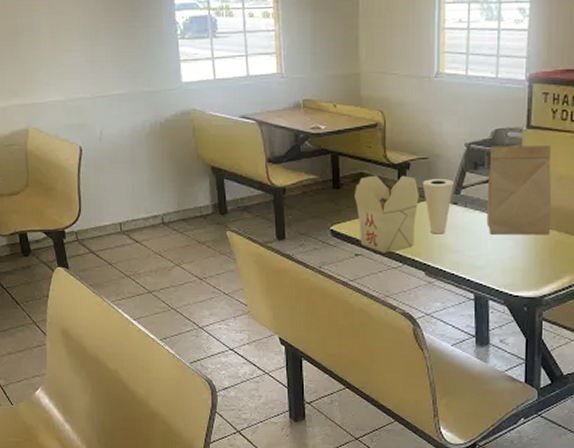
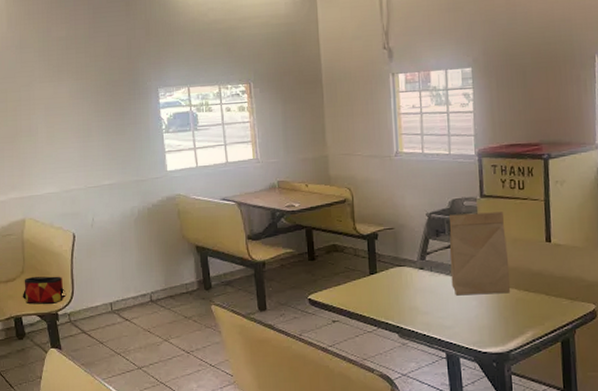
bag: none [26,190,73,221] -> present [22,276,67,305]
takeout container: present [354,175,419,253] -> none [329,245,388,318]
cup: present [422,179,454,234] -> none [390,246,419,298]

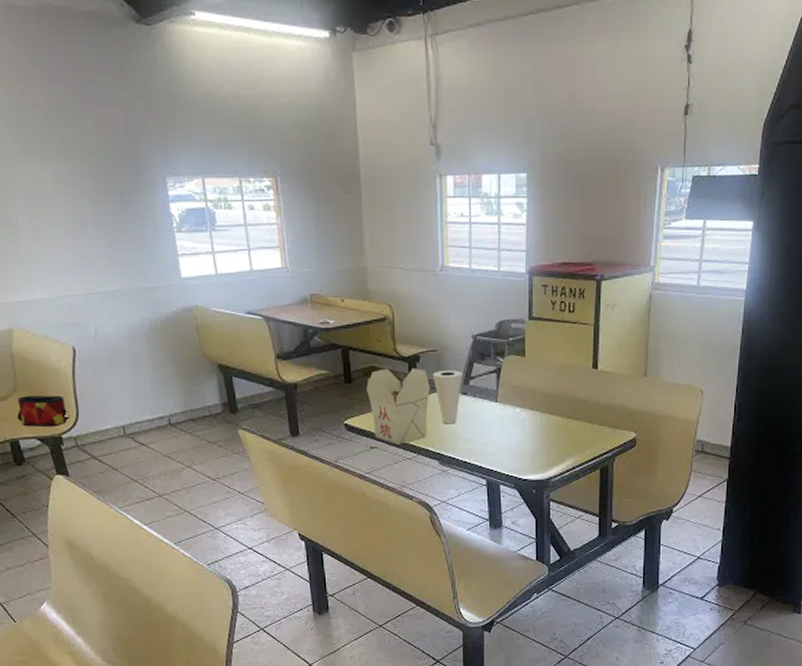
takeout container: none [329,245,388,318] -> present [366,367,430,445]
cup: none [390,246,419,298] -> present [432,370,463,424]
paper bag: present [449,212,511,296] -> none [494,335,555,422]

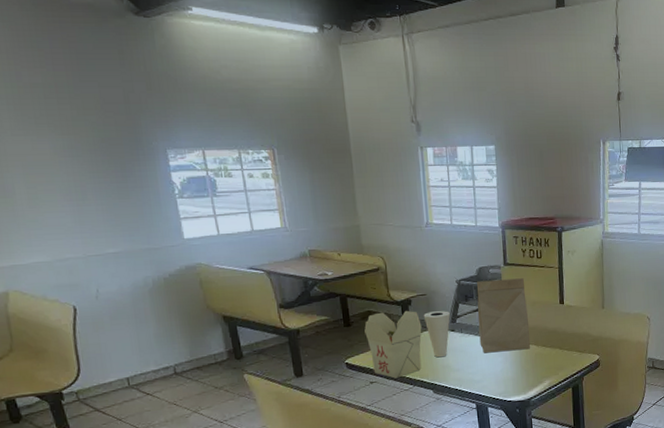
bag: present [17,395,71,427] -> none [13,352,72,385]
paper bag: none [494,335,555,422] -> present [476,278,531,353]

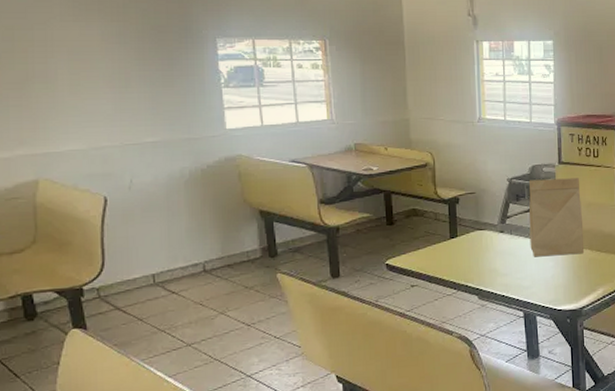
takeout container: present [364,310,422,379] -> none [408,209,469,282]
cup: present [423,311,450,358] -> none [471,210,500,261]

